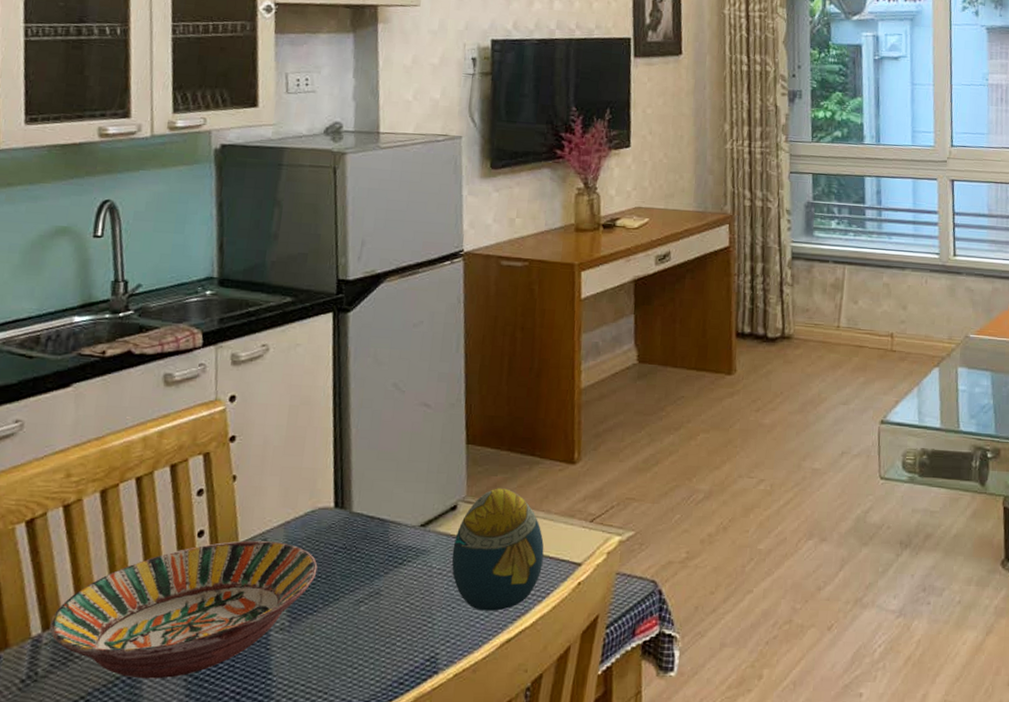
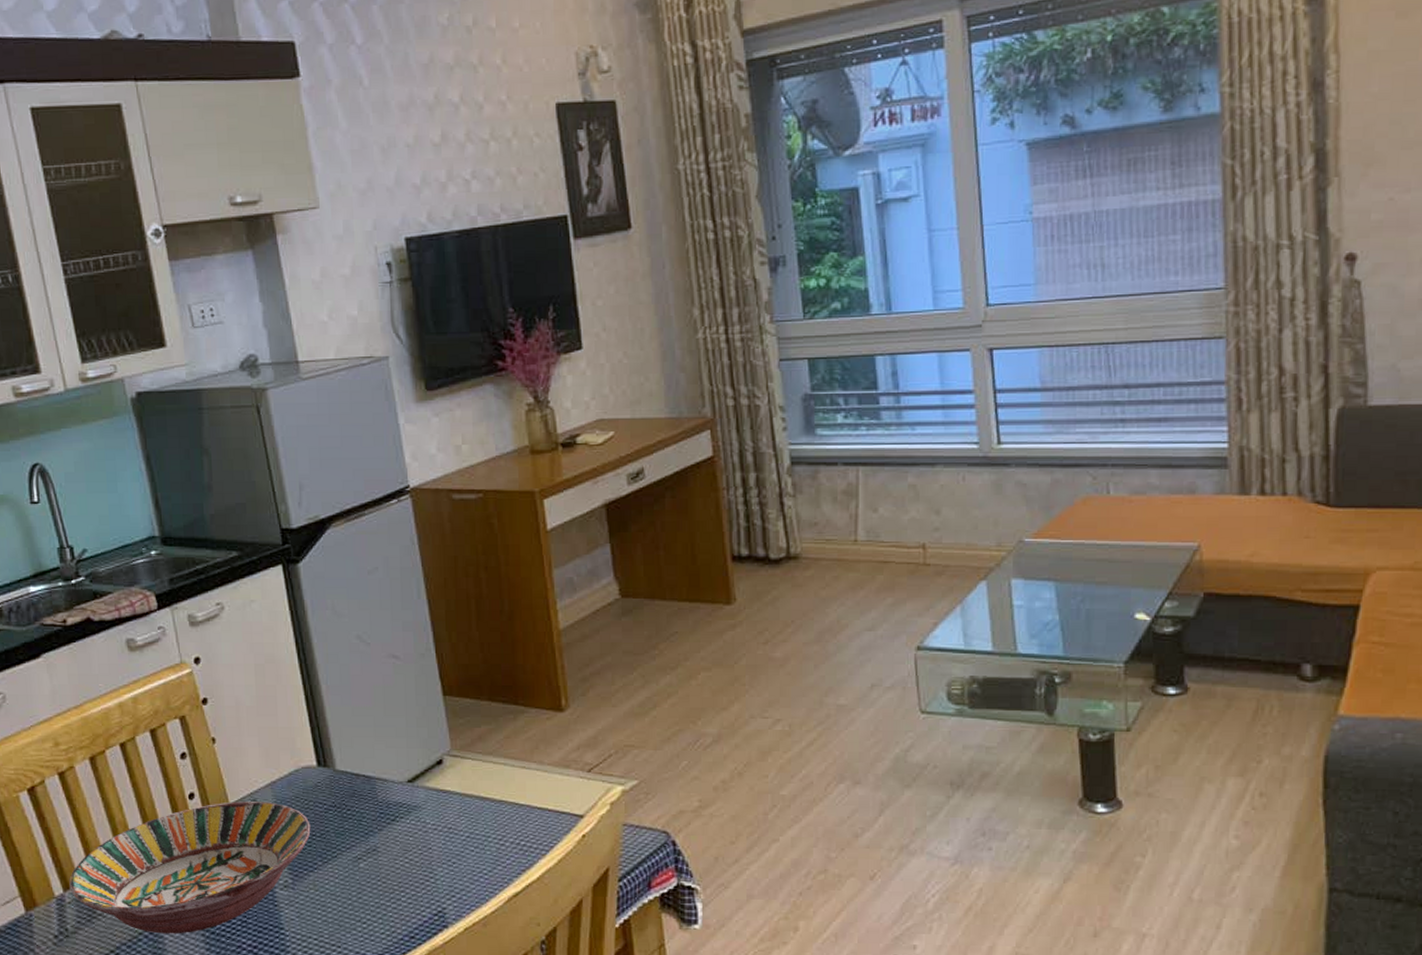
decorative egg: present [451,488,544,611] -> none [444,740,542,865]

